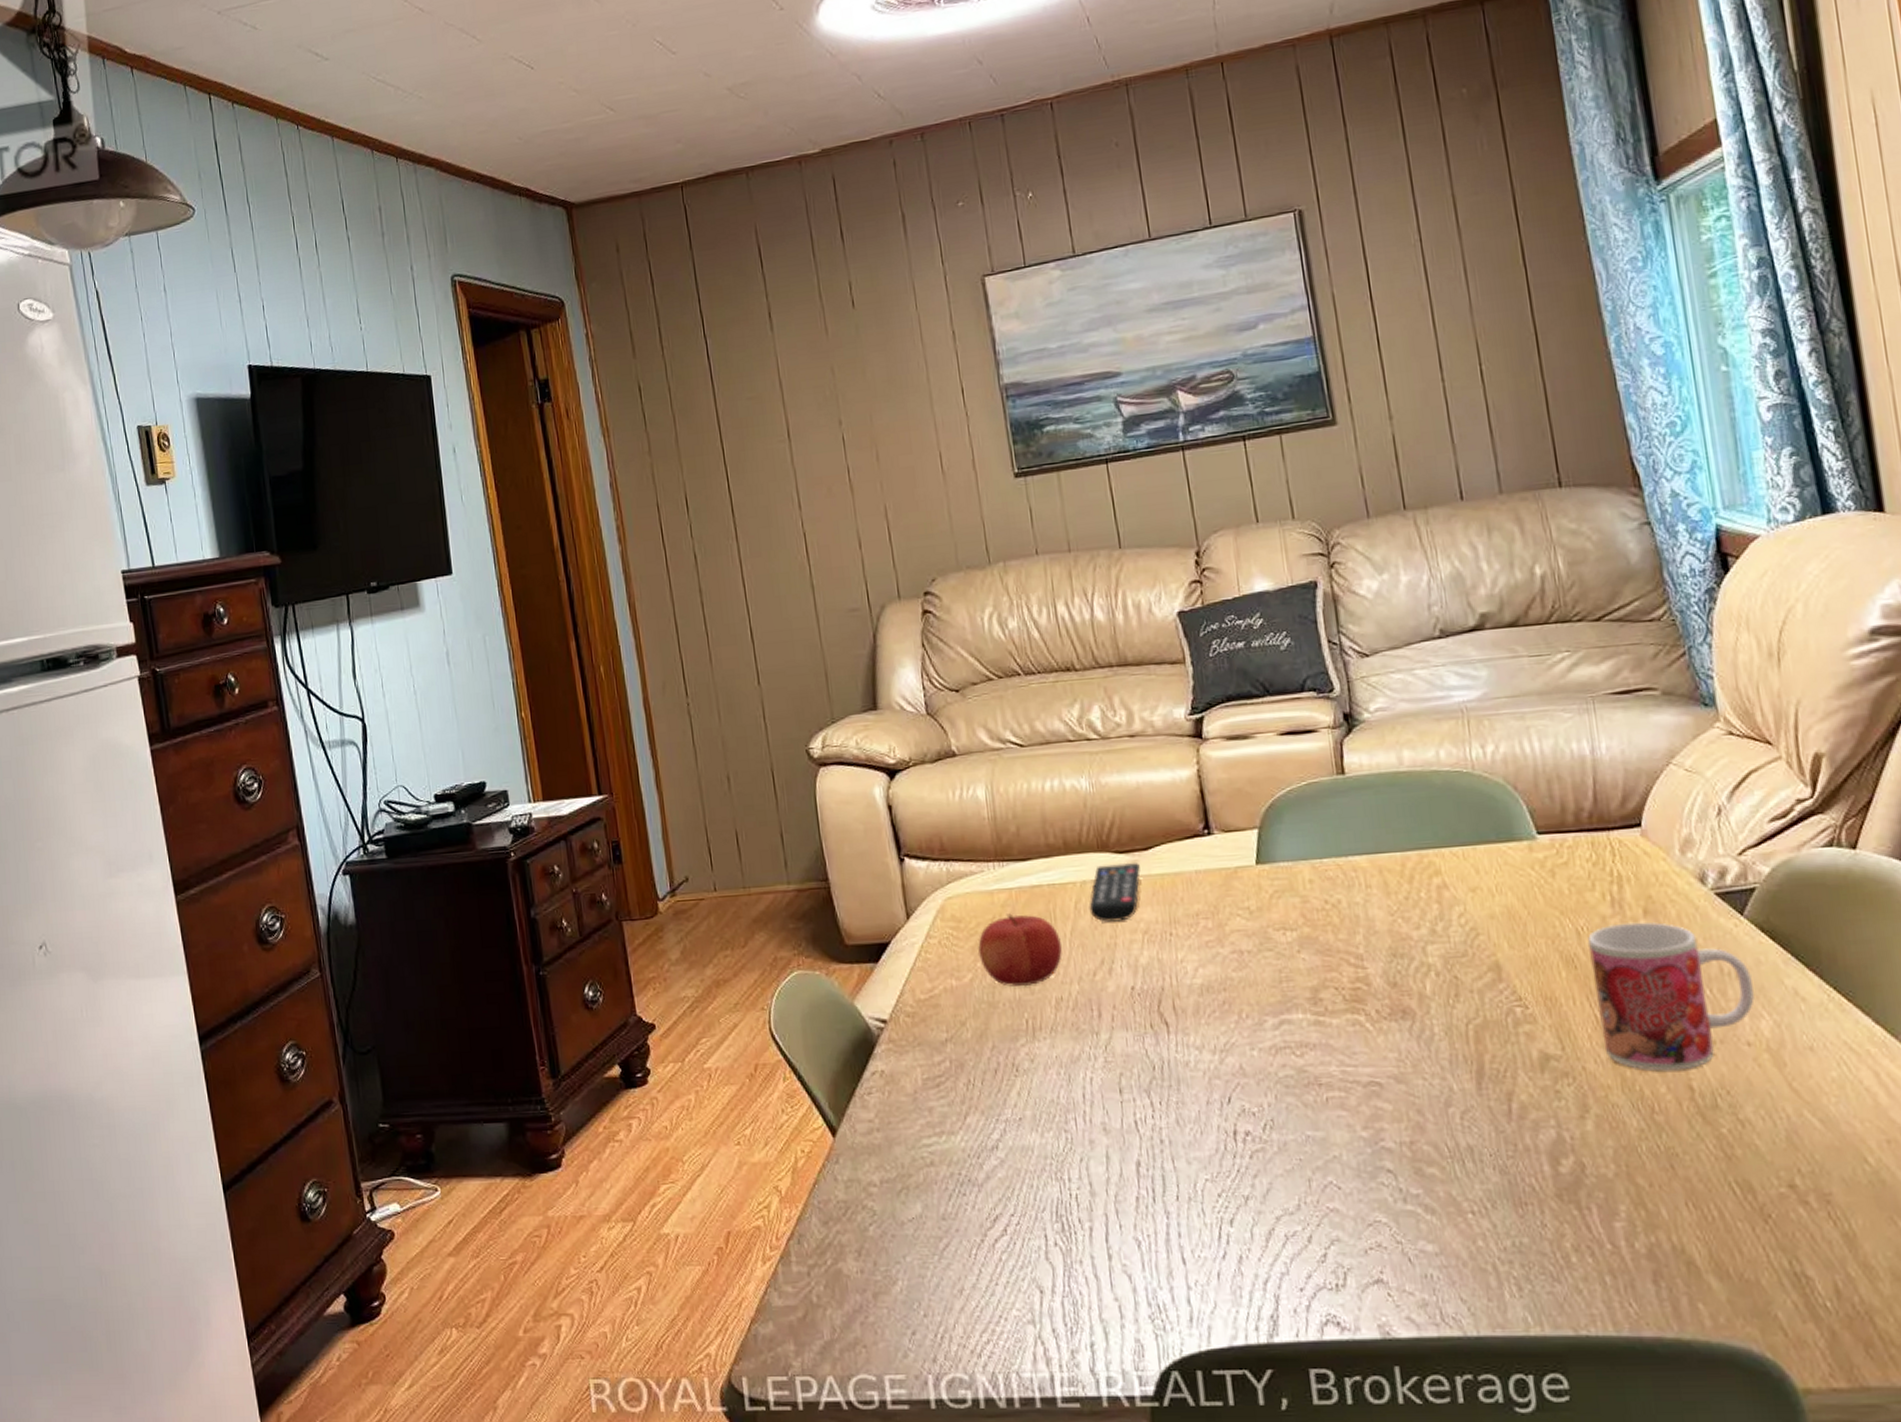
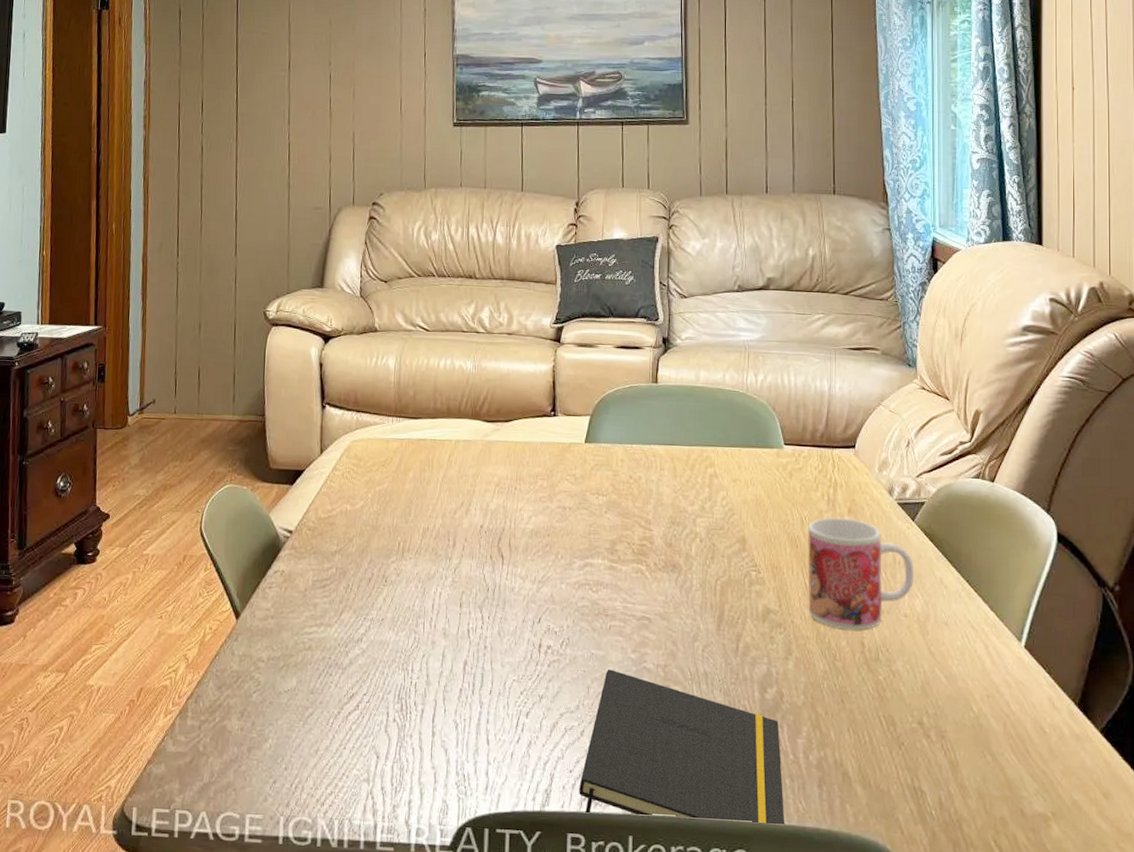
fruit: present [977,913,1062,987] -> none [370,458,434,517]
remote control: present [1089,862,1140,922] -> none [458,429,501,474]
notepad: none [1315,1154,1613,1343] -> present [579,669,785,827]

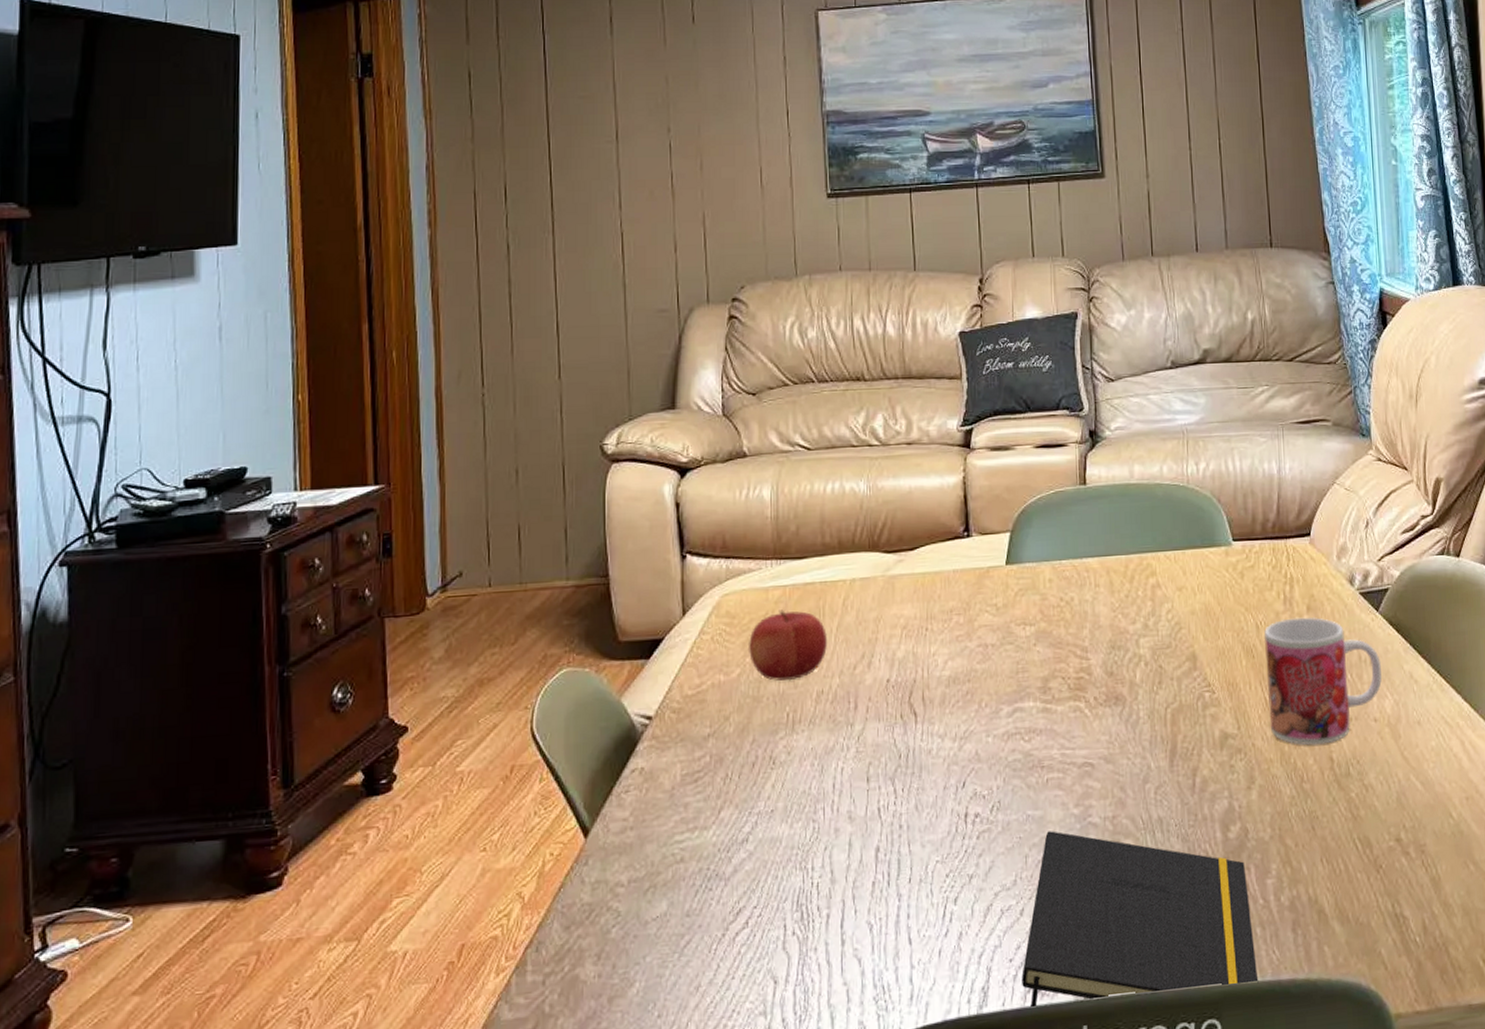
fruit: none [370,458,434,517] -> present [747,610,827,681]

